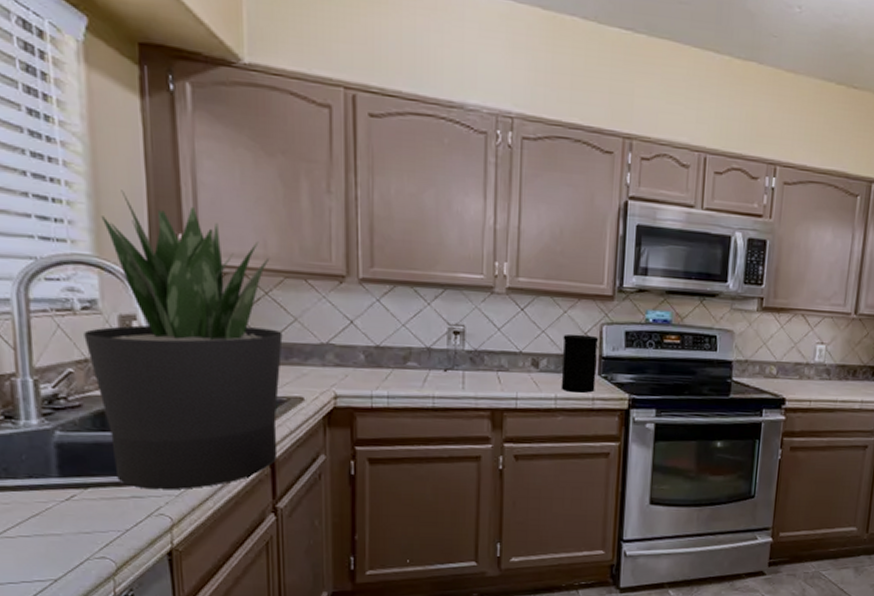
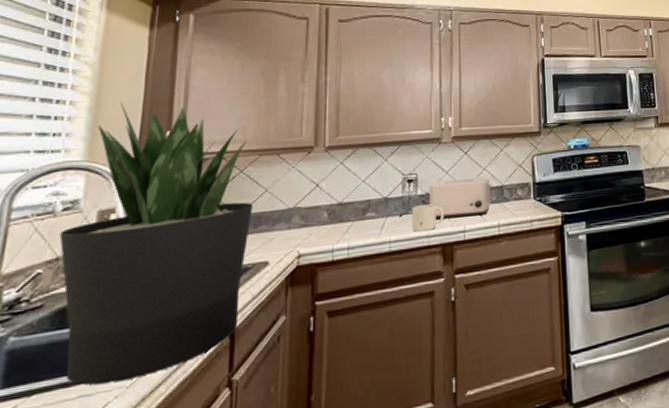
mug: none [457,362,495,393] -> present [411,204,445,233]
toaster: none [478,337,551,384] -> present [429,177,492,220]
canister: present [561,333,599,393] -> none [501,166,532,218]

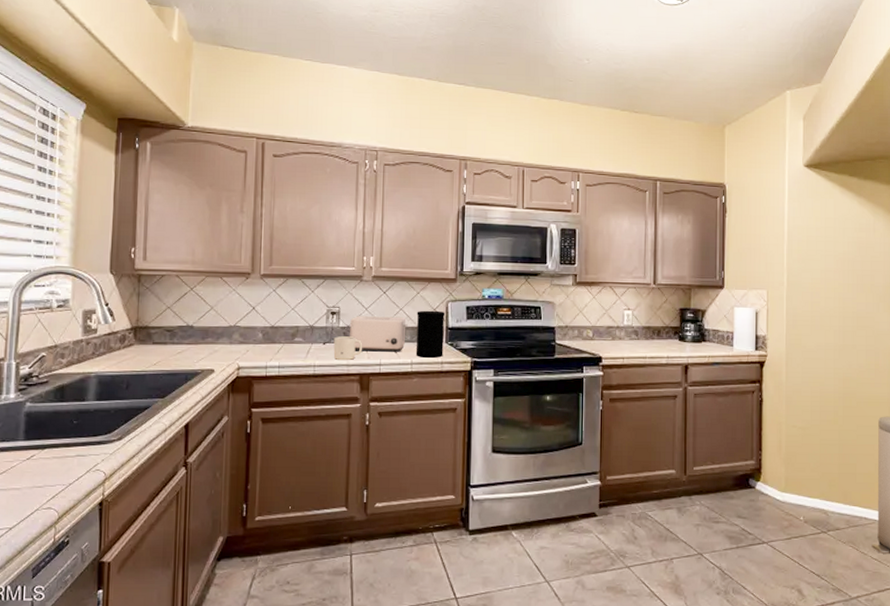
planter: present [59,102,253,385] -> none [56,219,201,449]
canister: none [501,166,532,218] -> present [415,310,446,358]

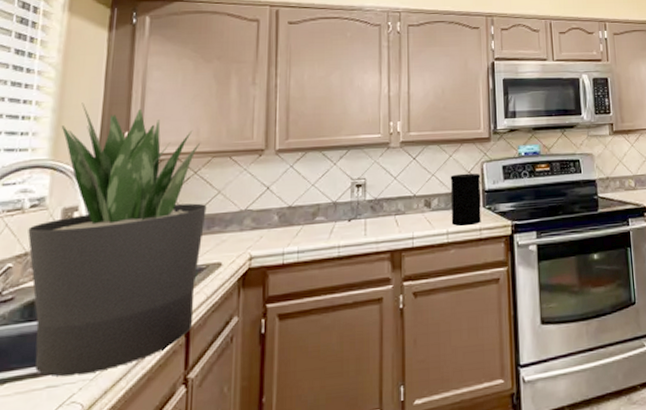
planter: none [56,219,201,449] -> present [27,103,207,377]
mug: present [333,336,363,361] -> none [360,209,393,238]
toaster: present [350,316,408,352] -> none [378,183,441,226]

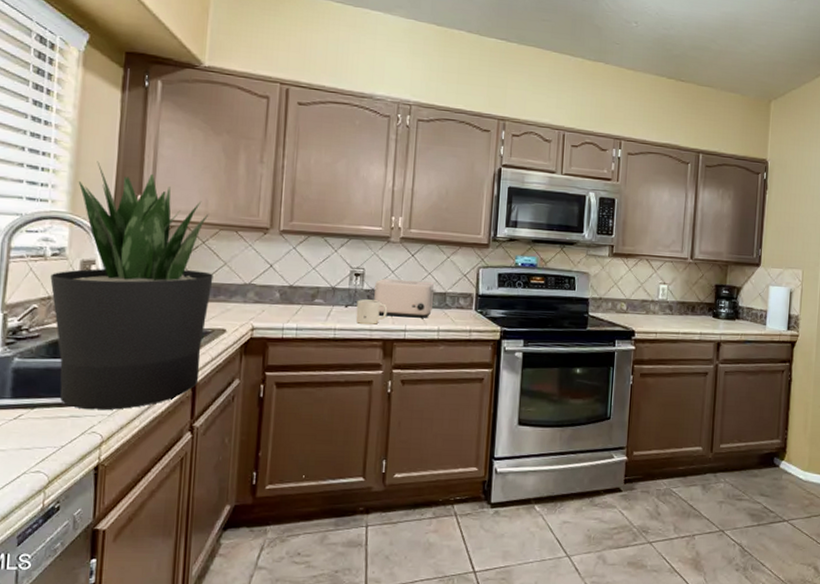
mug: none [360,209,393,238] -> present [356,299,388,325]
toaster: none [378,183,441,226] -> present [374,279,436,318]
canister: present [450,173,481,226] -> none [443,275,476,326]

